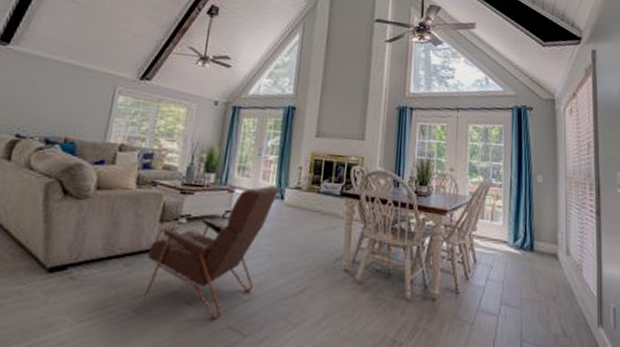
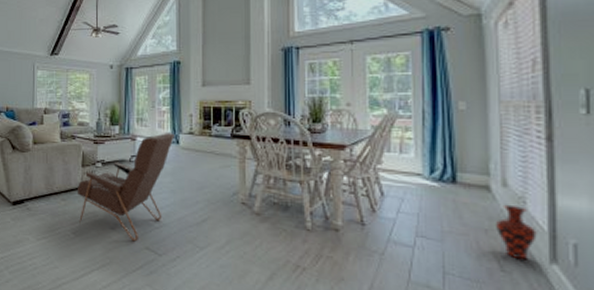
vase: none [560,271,590,325] -> present [495,204,537,260]

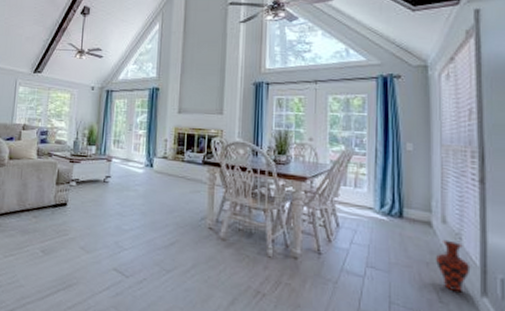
armchair: present [78,133,174,242] -> none [49,155,149,263]

